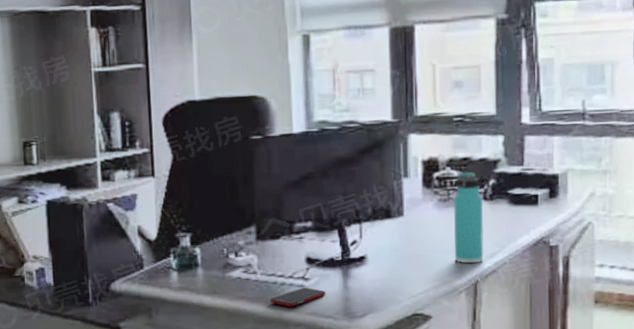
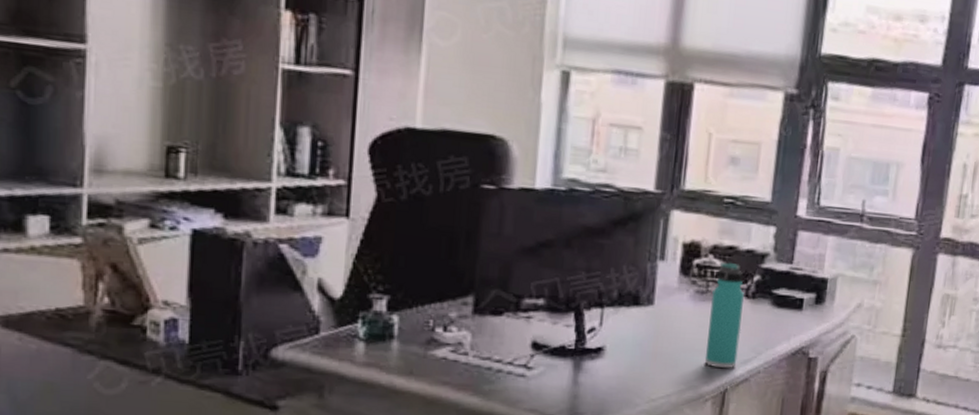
cell phone: present [269,288,326,307] -> none [480,378,551,400]

